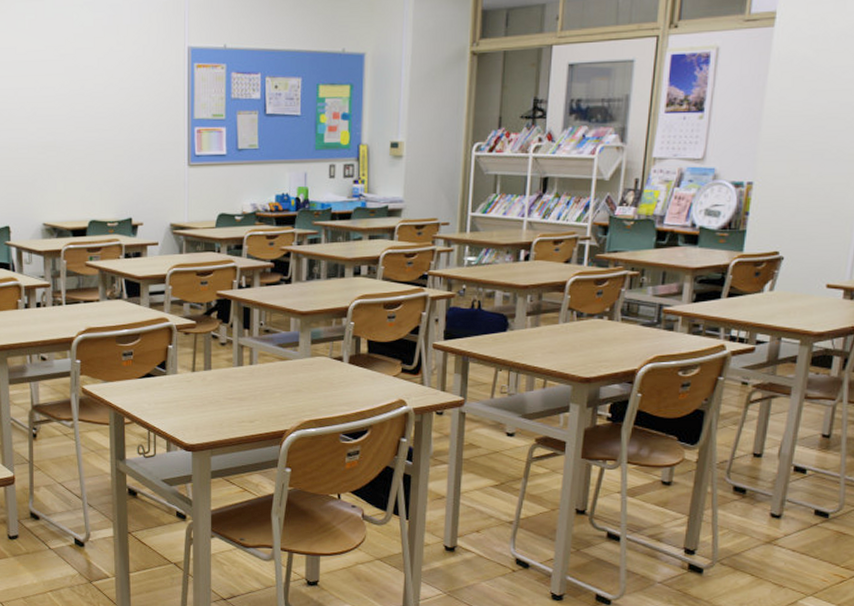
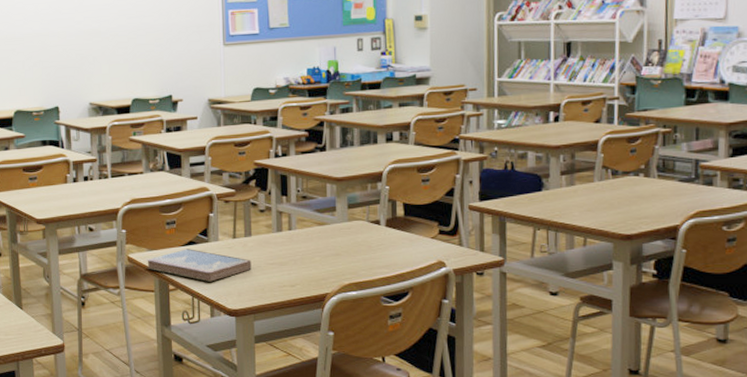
hardcover book: none [101,381,210,416] -> present [146,249,251,282]

